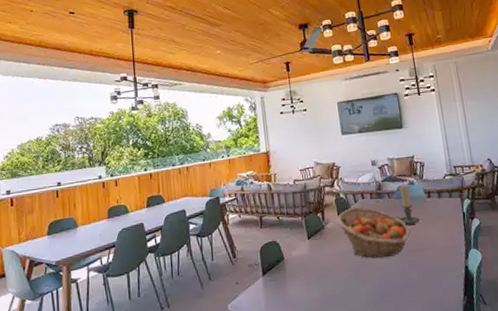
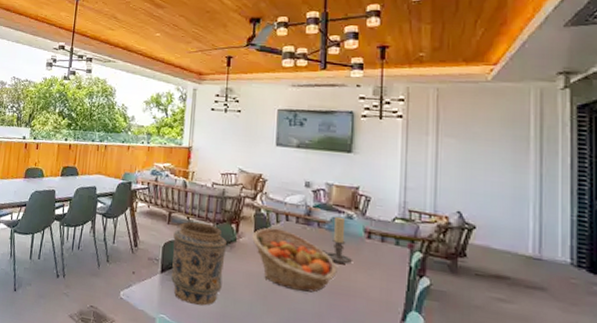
vase: none [267,218,320,297] -> present [171,221,226,306]

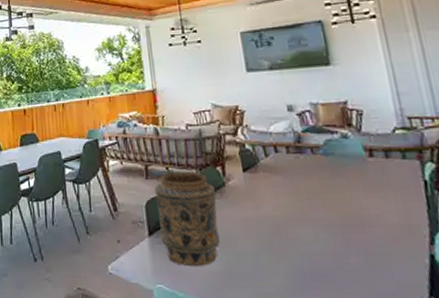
fruit basket: present [252,227,337,293] -> none [241,163,345,230]
candle holder: present [321,216,352,264] -> none [321,138,359,190]

